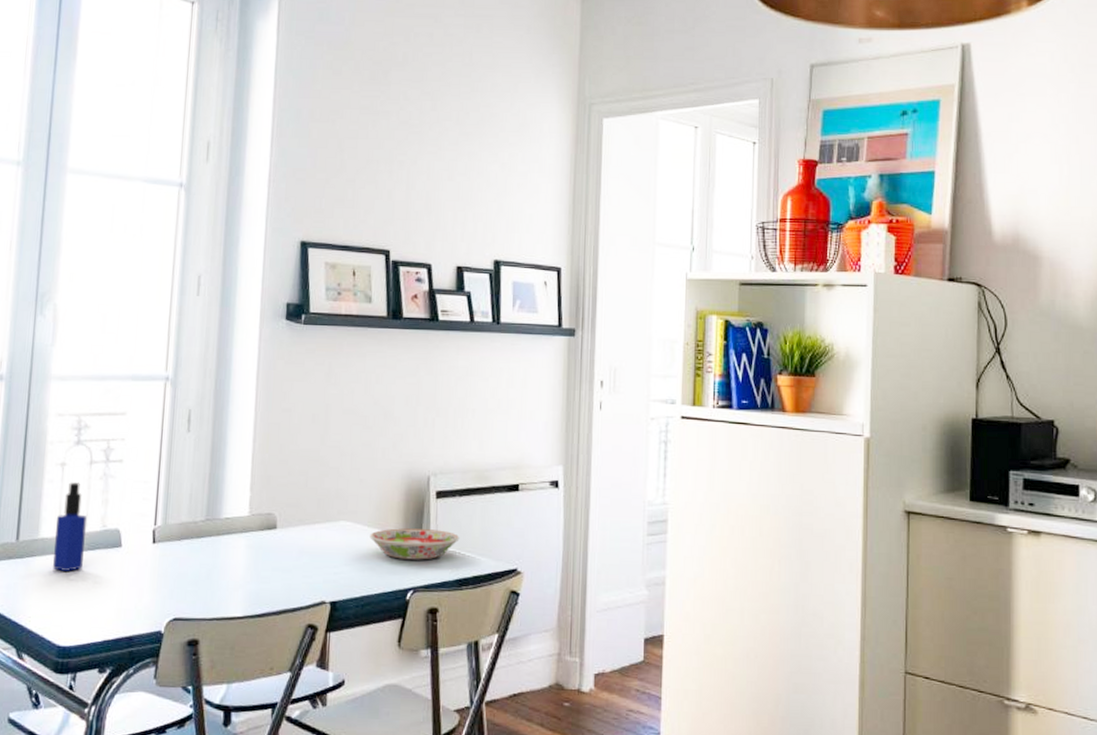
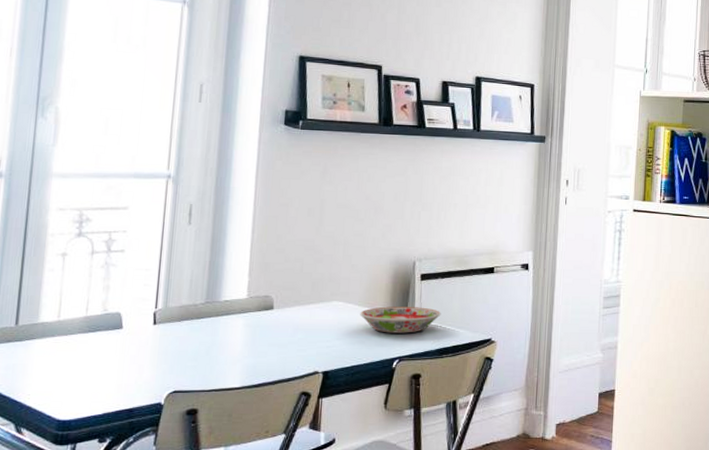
bottle: present [53,482,87,571] -> none [53,271,88,352]

